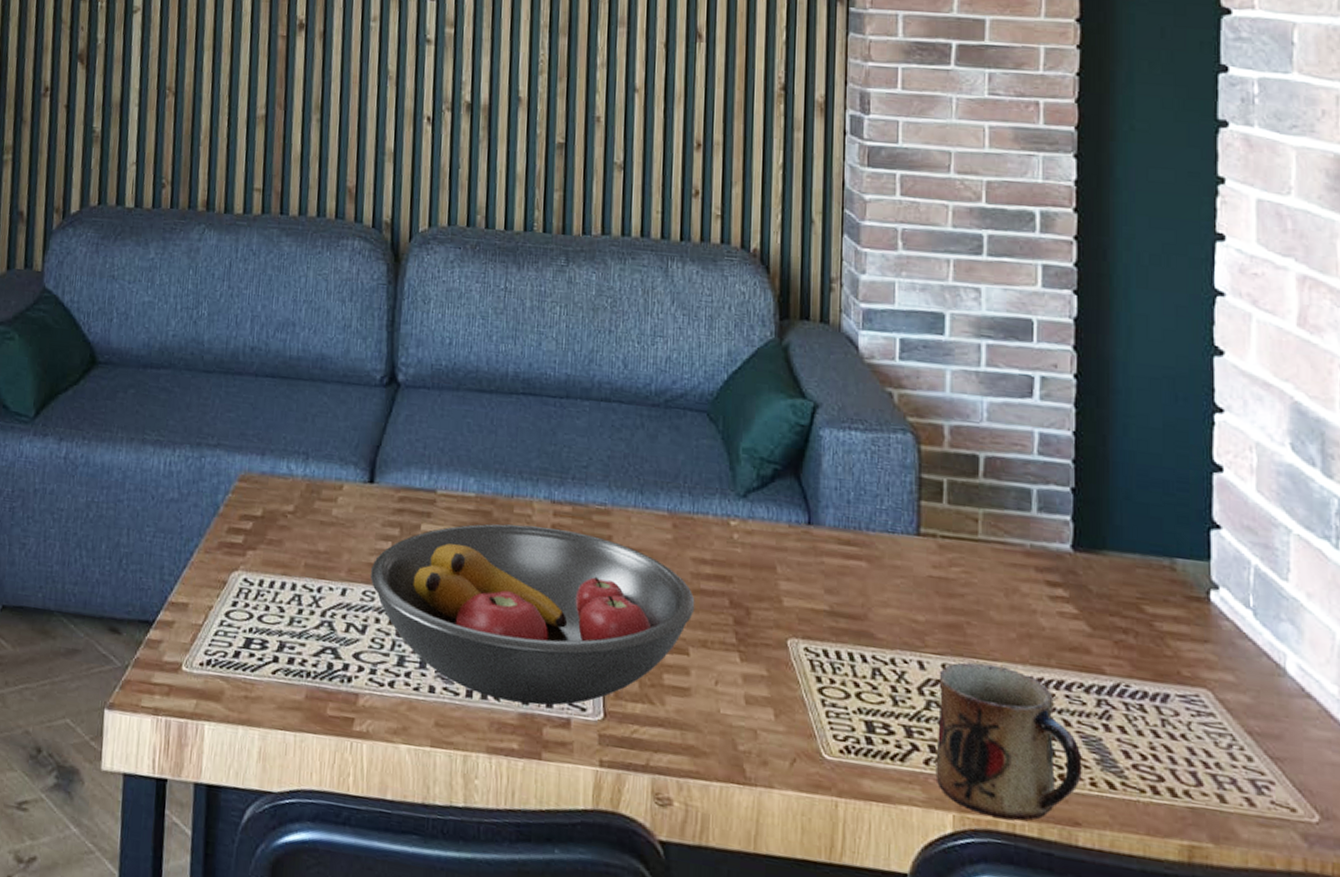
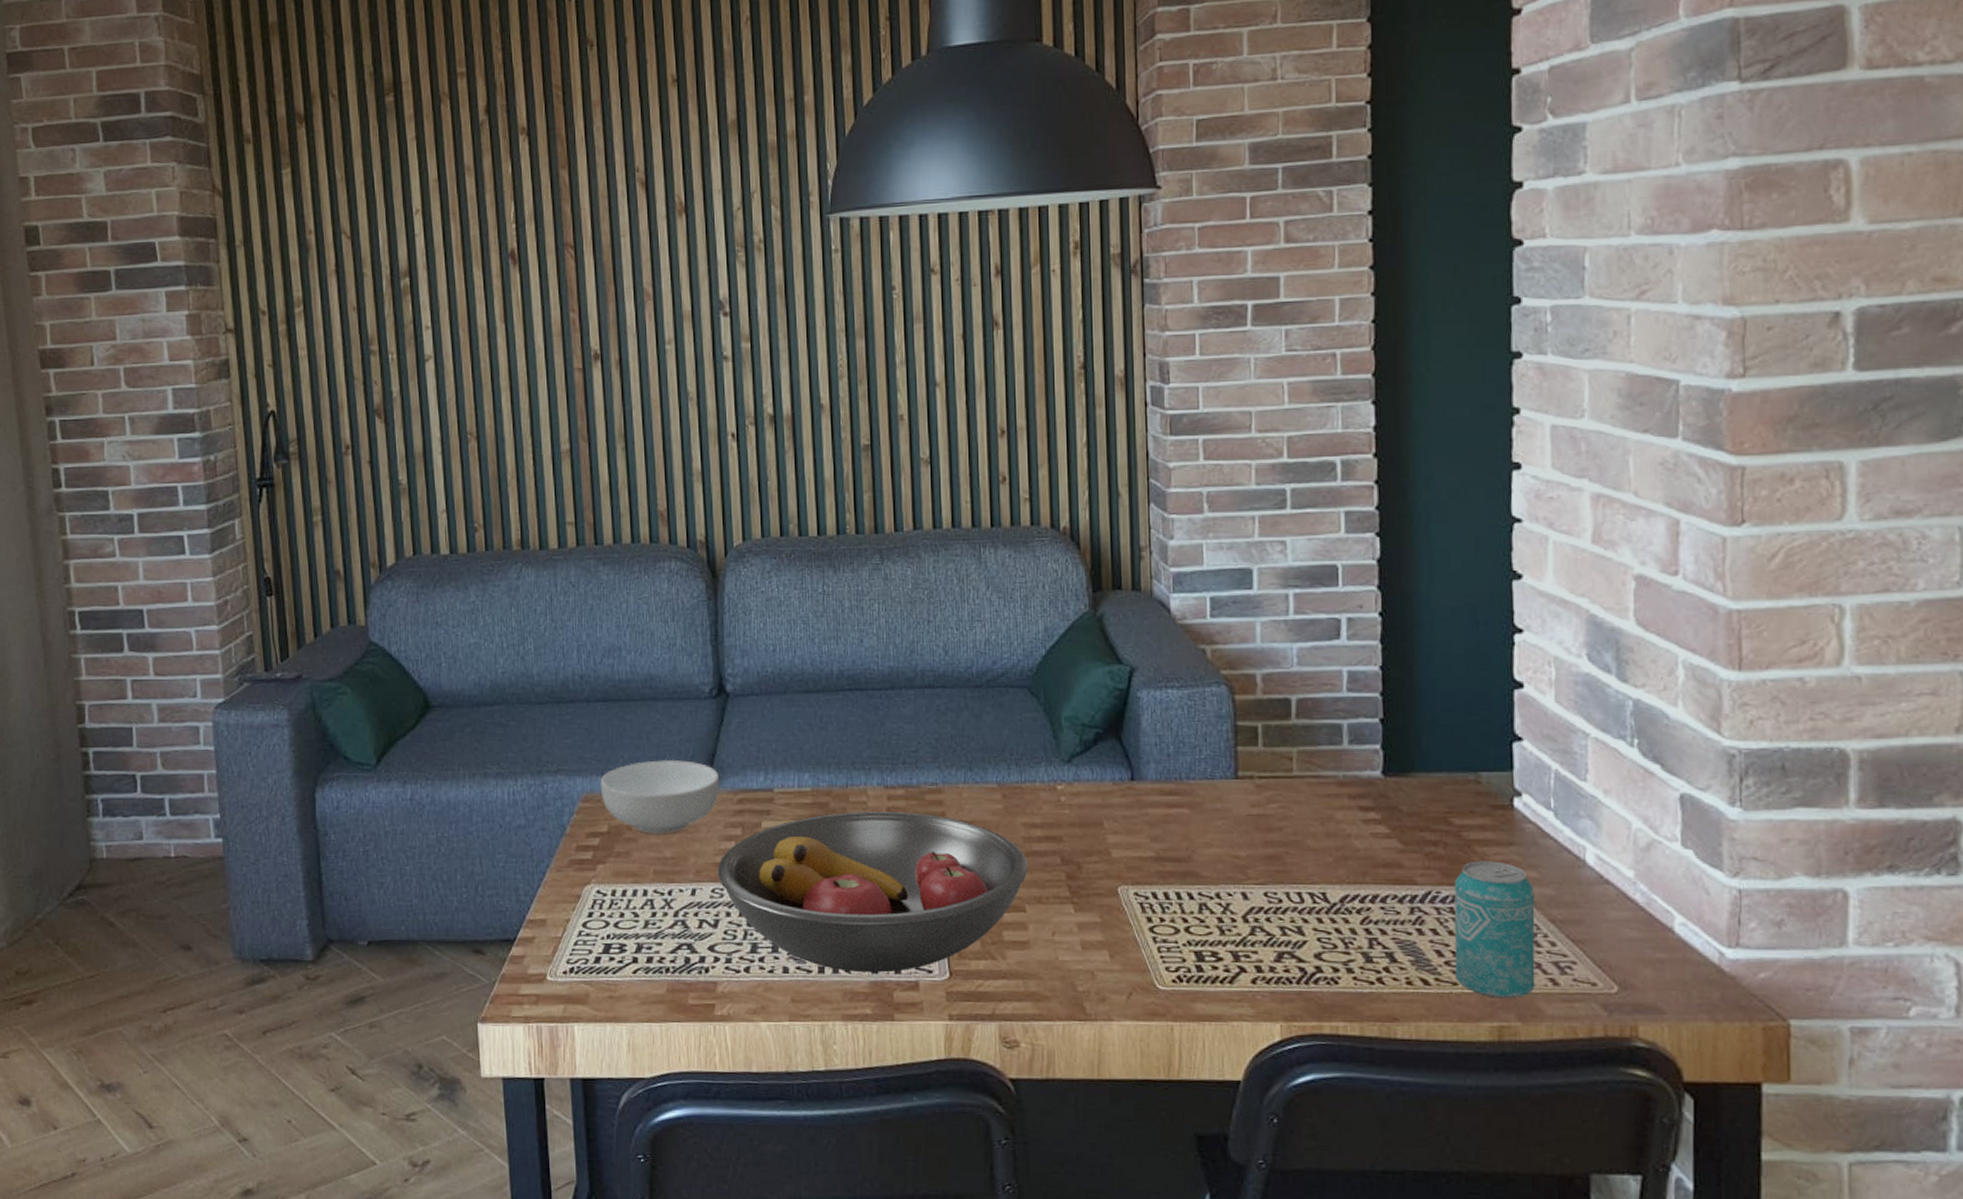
cereal bowl: none [259,444,382,527] -> present [600,759,720,835]
mug: present [935,662,1082,821] -> none [1262,888,1398,1023]
beverage can: none [1143,655,1231,816] -> present [1454,860,1536,999]

